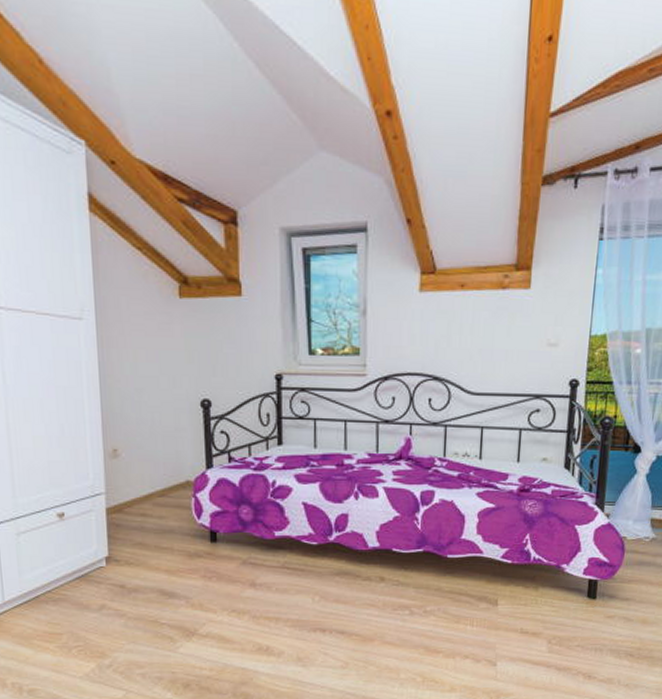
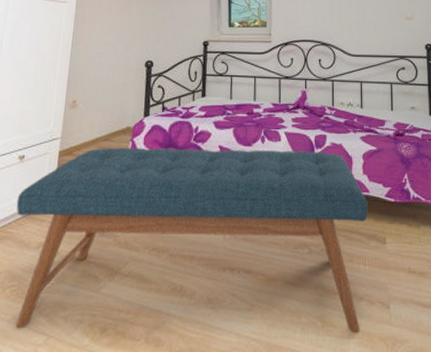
bench: none [64,504,480,688] -> present [15,147,368,334]

